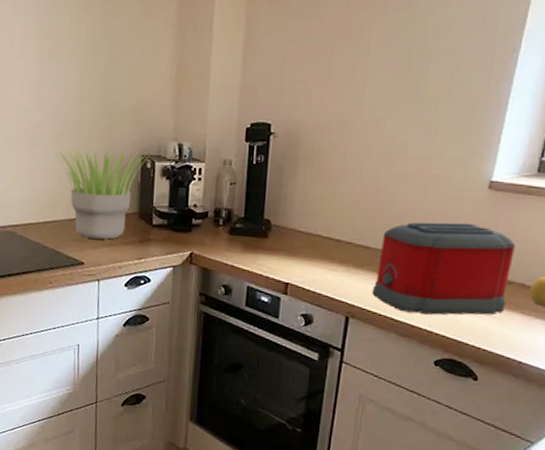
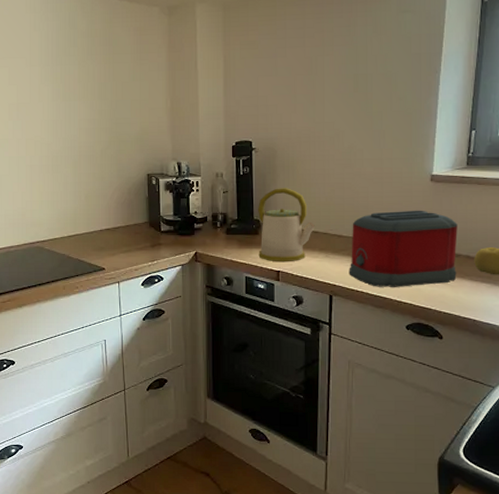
potted plant: present [56,147,149,240] -> none [75,170,153,247]
kettle: none [265,183,337,274] -> present [258,188,315,262]

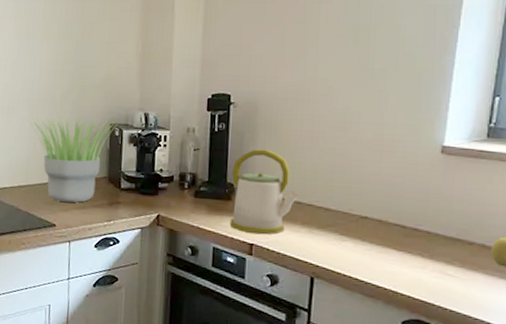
potted plant: none [75,170,153,247] -> present [31,116,117,203]
toaster: present [349,210,458,287] -> none [335,185,472,276]

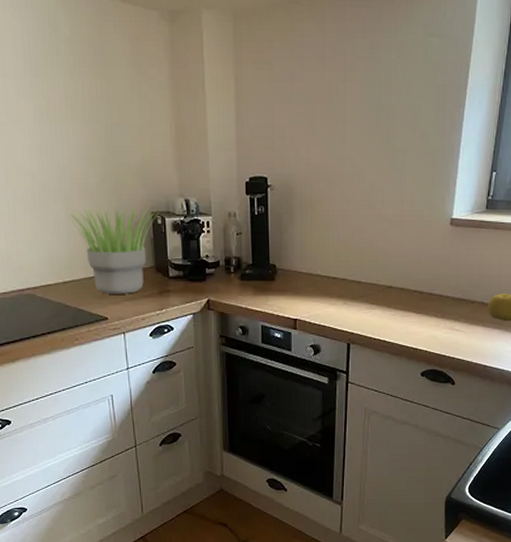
kettle: present [229,149,298,235] -> none [274,230,333,310]

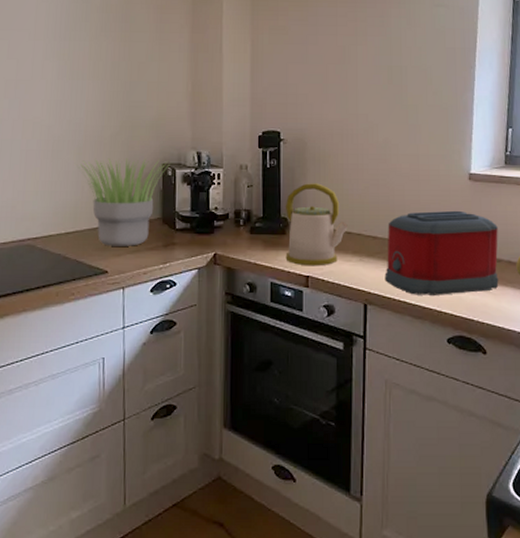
kettle: none [274,230,333,310] -> present [285,183,348,266]
toaster: none [367,255,474,335] -> present [385,210,499,295]

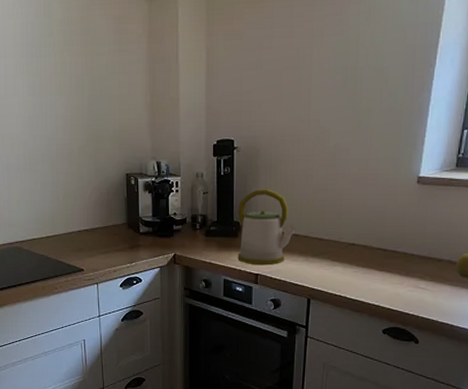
potted plant: present [78,158,170,246] -> none [52,169,132,248]
toaster: present [385,210,499,295] -> none [328,213,442,292]

